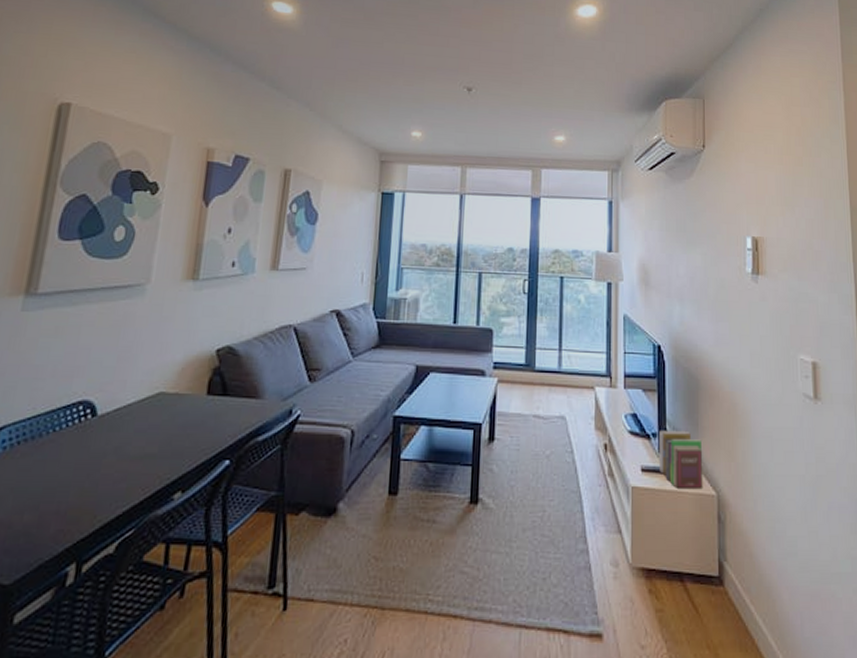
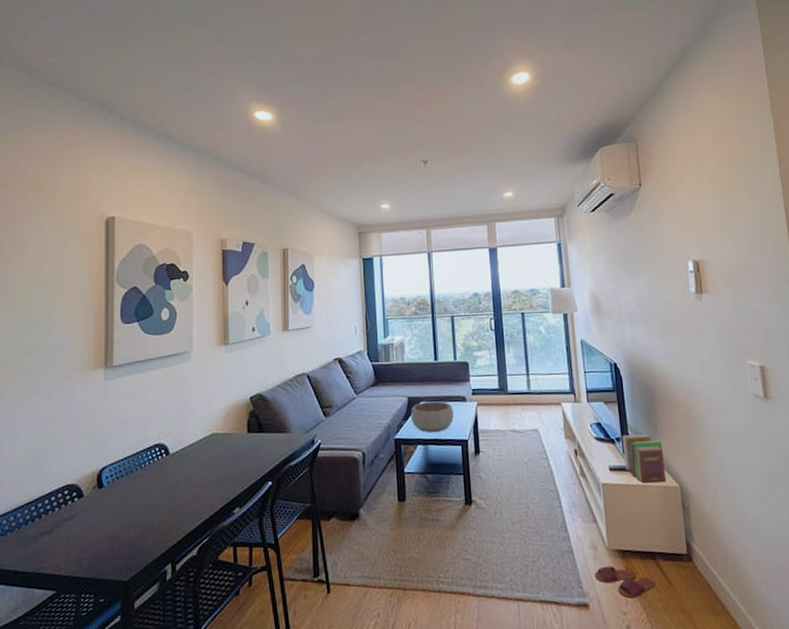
decorative bowl: none [416,373,469,410] -> present [410,401,454,432]
slippers: none [614,587,681,629] -> present [595,566,656,599]

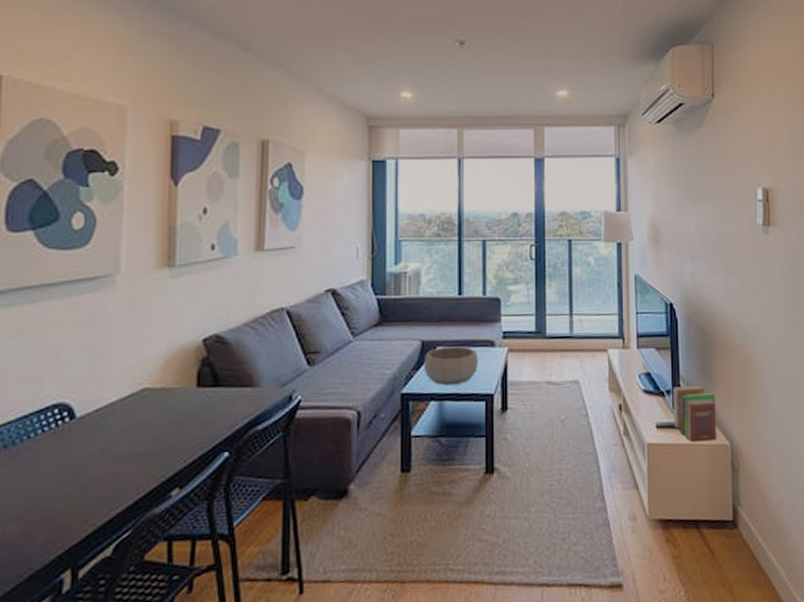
slippers: present [595,566,656,599] -> none [632,538,698,574]

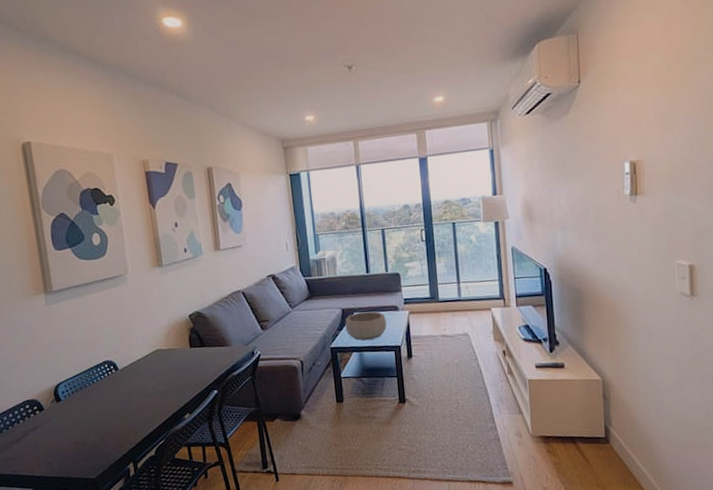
books: present [673,385,717,441] -> none [549,333,590,377]

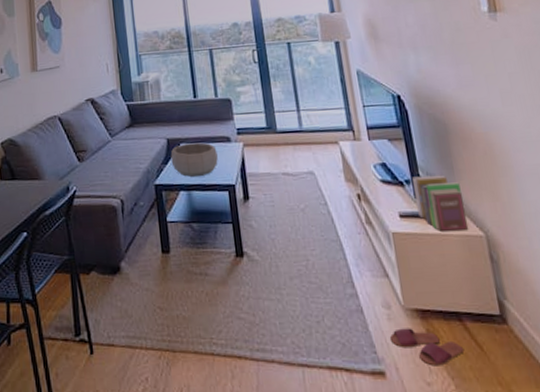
slippers: none [519,450,575,476] -> present [390,328,464,366]
books: none [549,333,590,377] -> present [412,175,469,231]

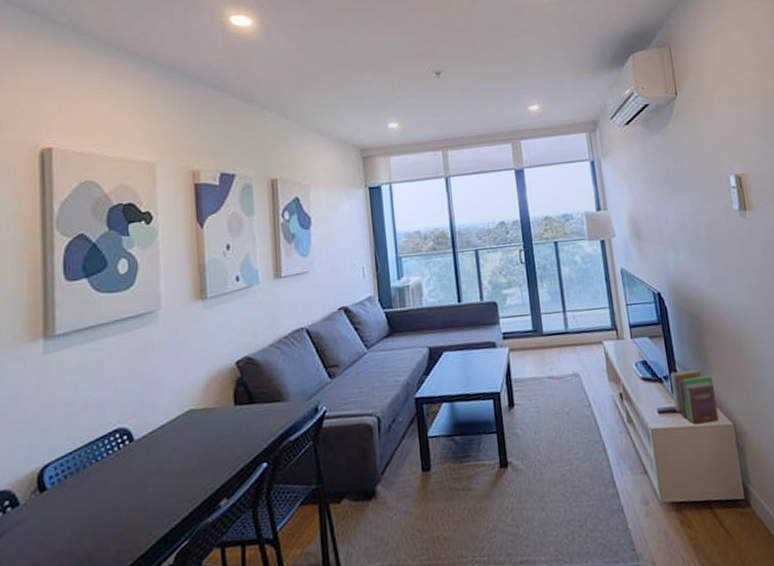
decorative bowl: present [170,142,218,177] -> none [432,349,483,387]
slippers: present [390,328,464,366] -> none [648,521,714,556]

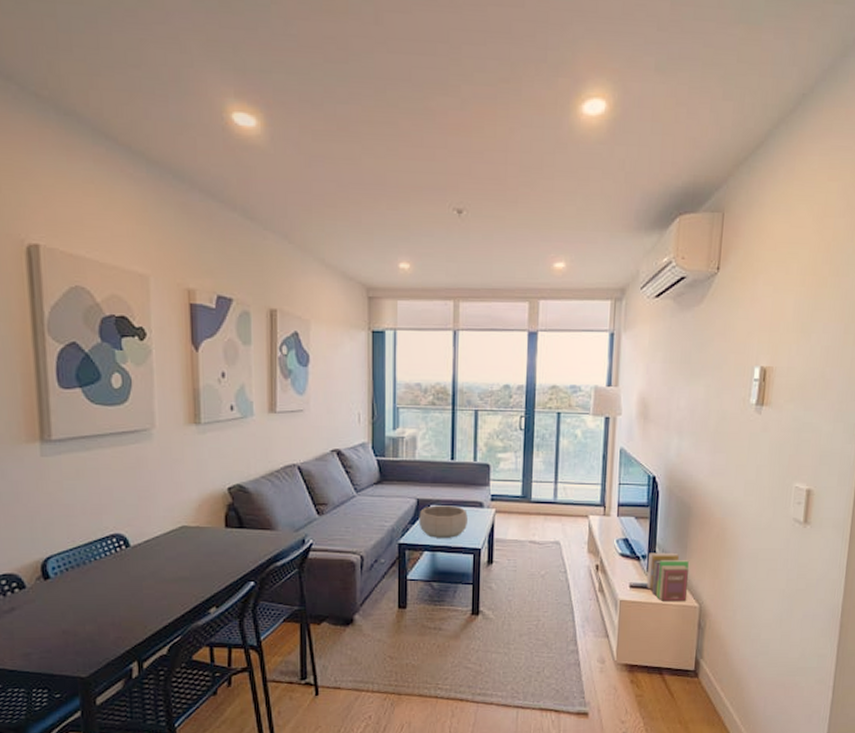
decorative bowl: none [432,349,483,387] -> present [419,505,468,538]

